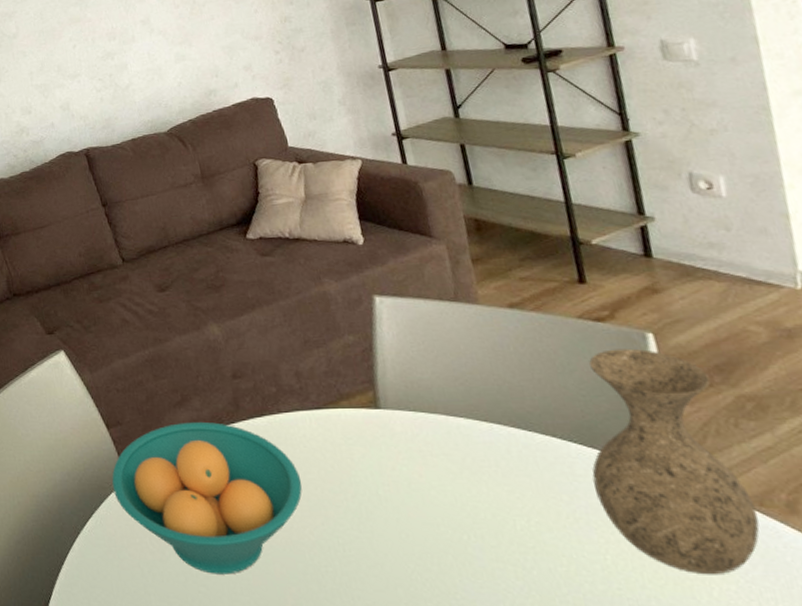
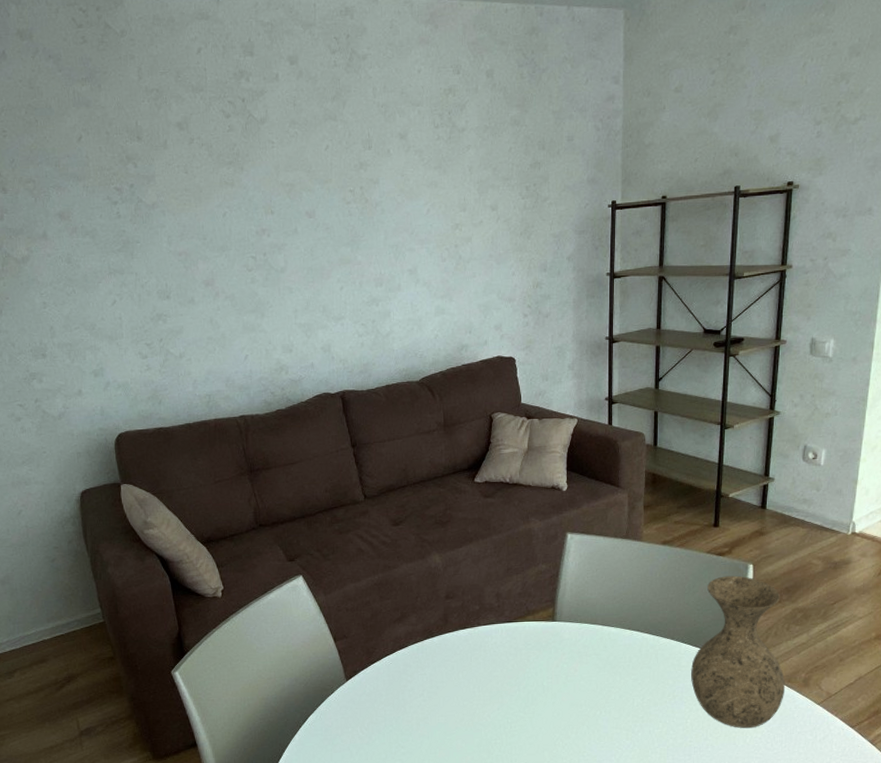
fruit bowl: present [112,421,302,575] -> none [334,634,488,751]

